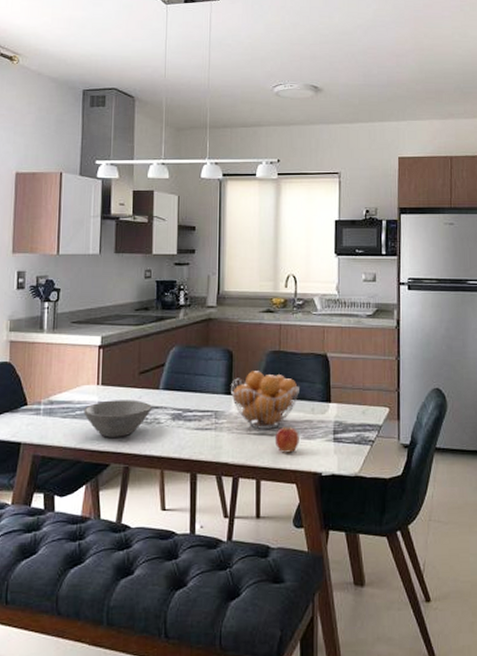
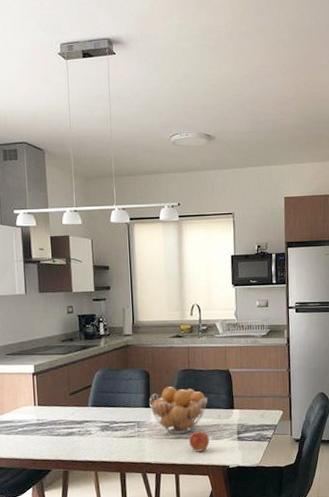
bowl: present [84,400,152,437] -> none [25,416,83,448]

